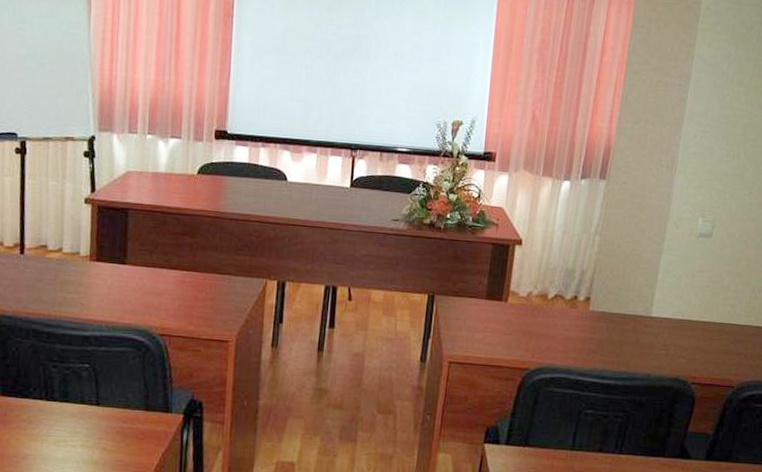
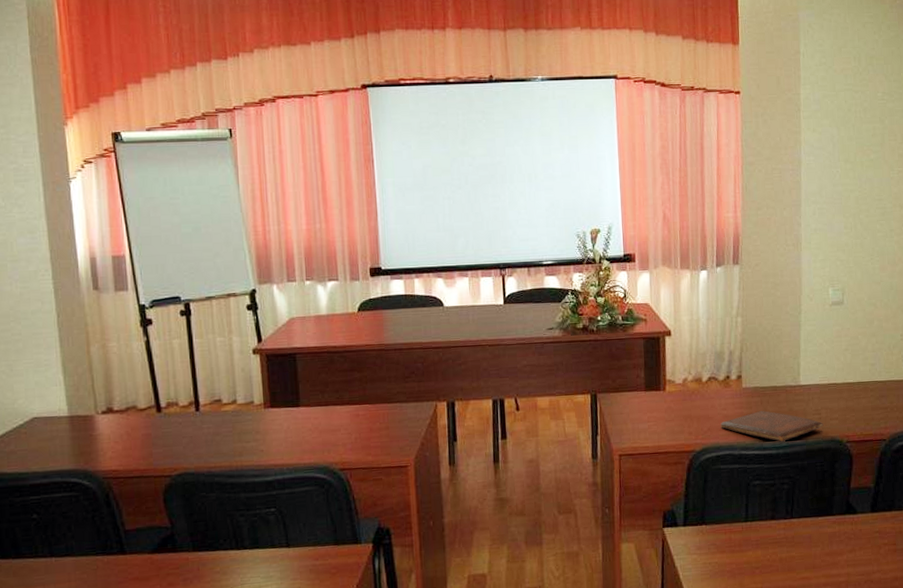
book: none [560,337,670,373] -> present [720,411,824,442]

